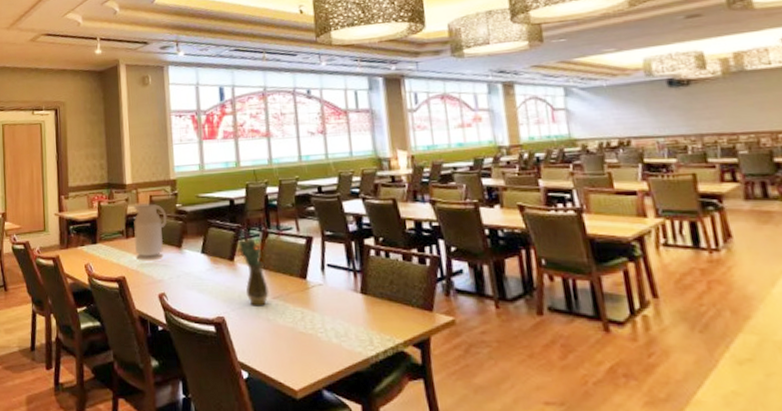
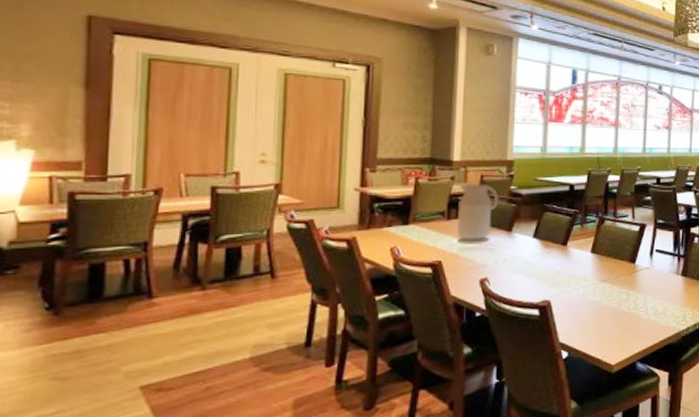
vase: present [237,237,269,306] -> none [572,223,598,289]

